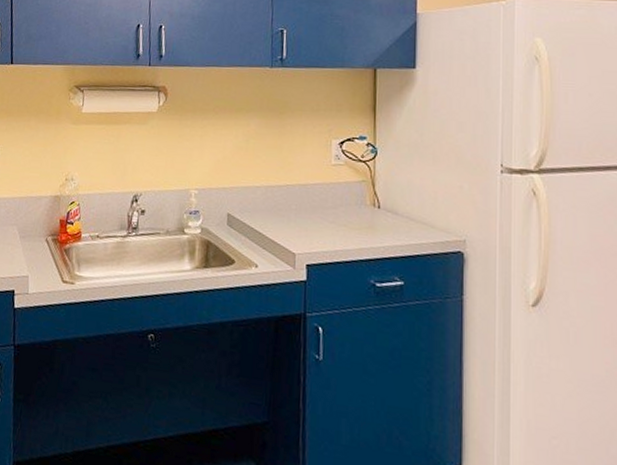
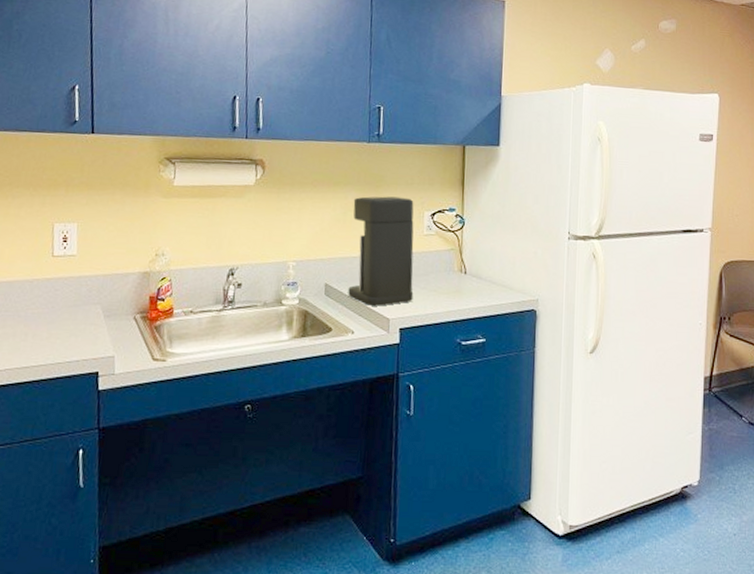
coffee maker: none [251,123,321,240] -> present [348,196,414,306]

